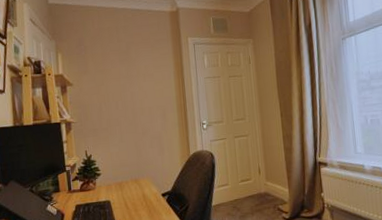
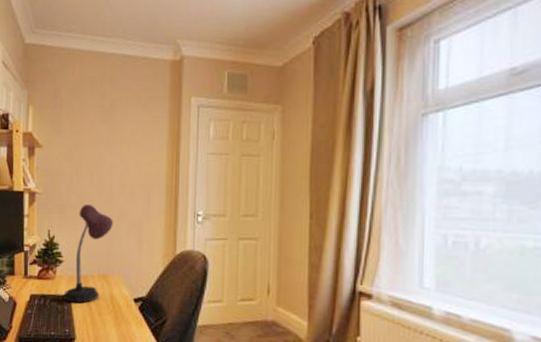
desk lamp: none [103,126,139,206] -> present [62,204,113,304]

